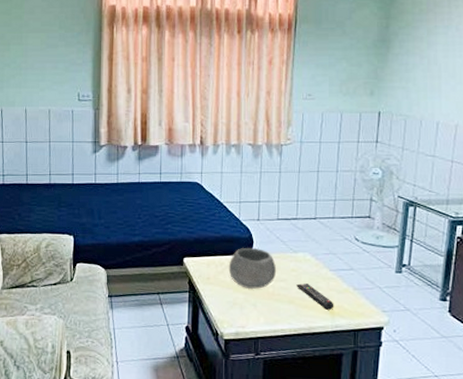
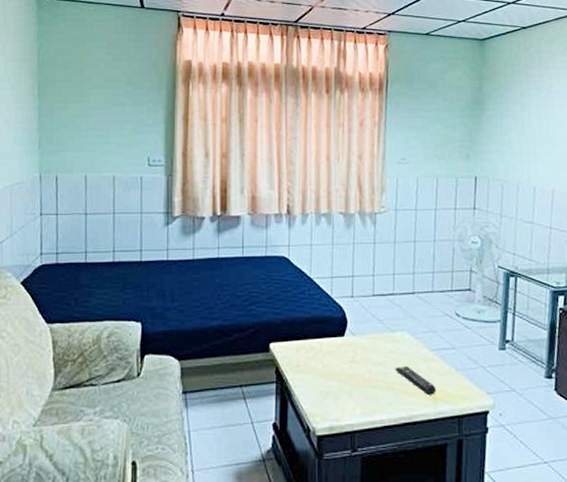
bowl: present [228,248,277,290] -> none [320,329,374,376]

